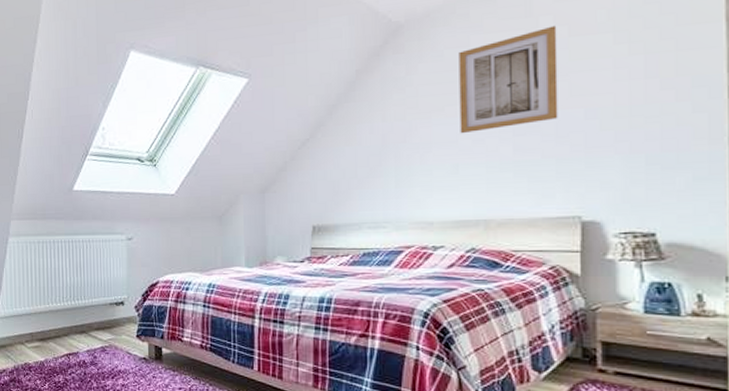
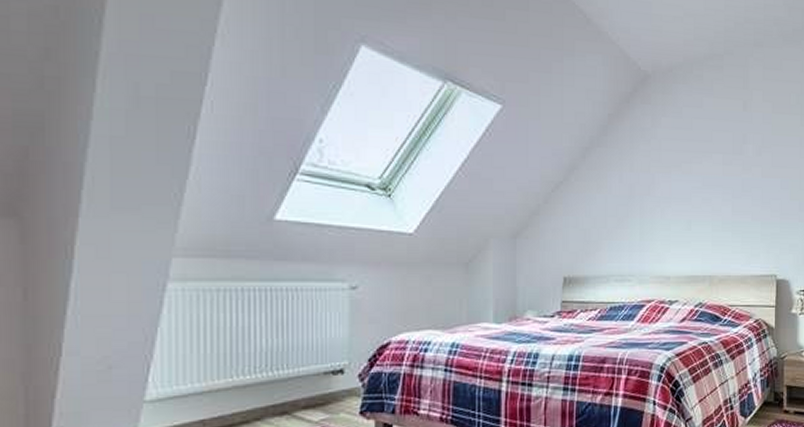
wall art: present [459,25,558,134] -> none [693,100,765,192]

